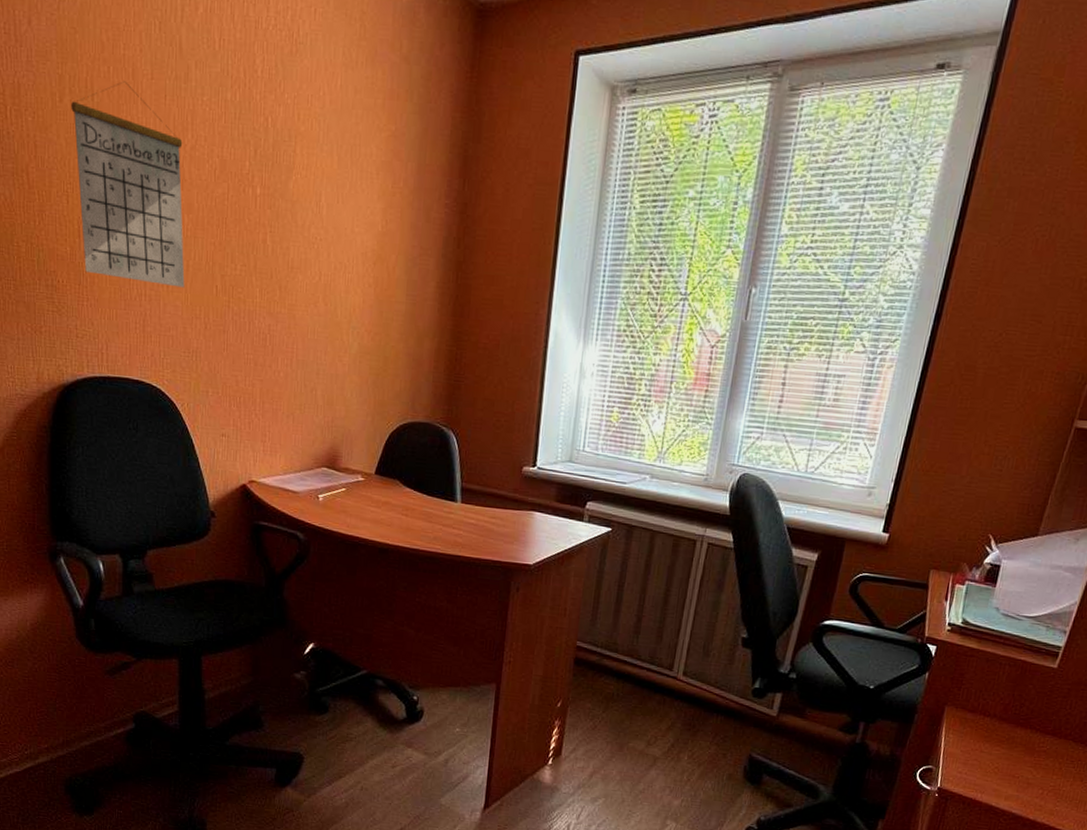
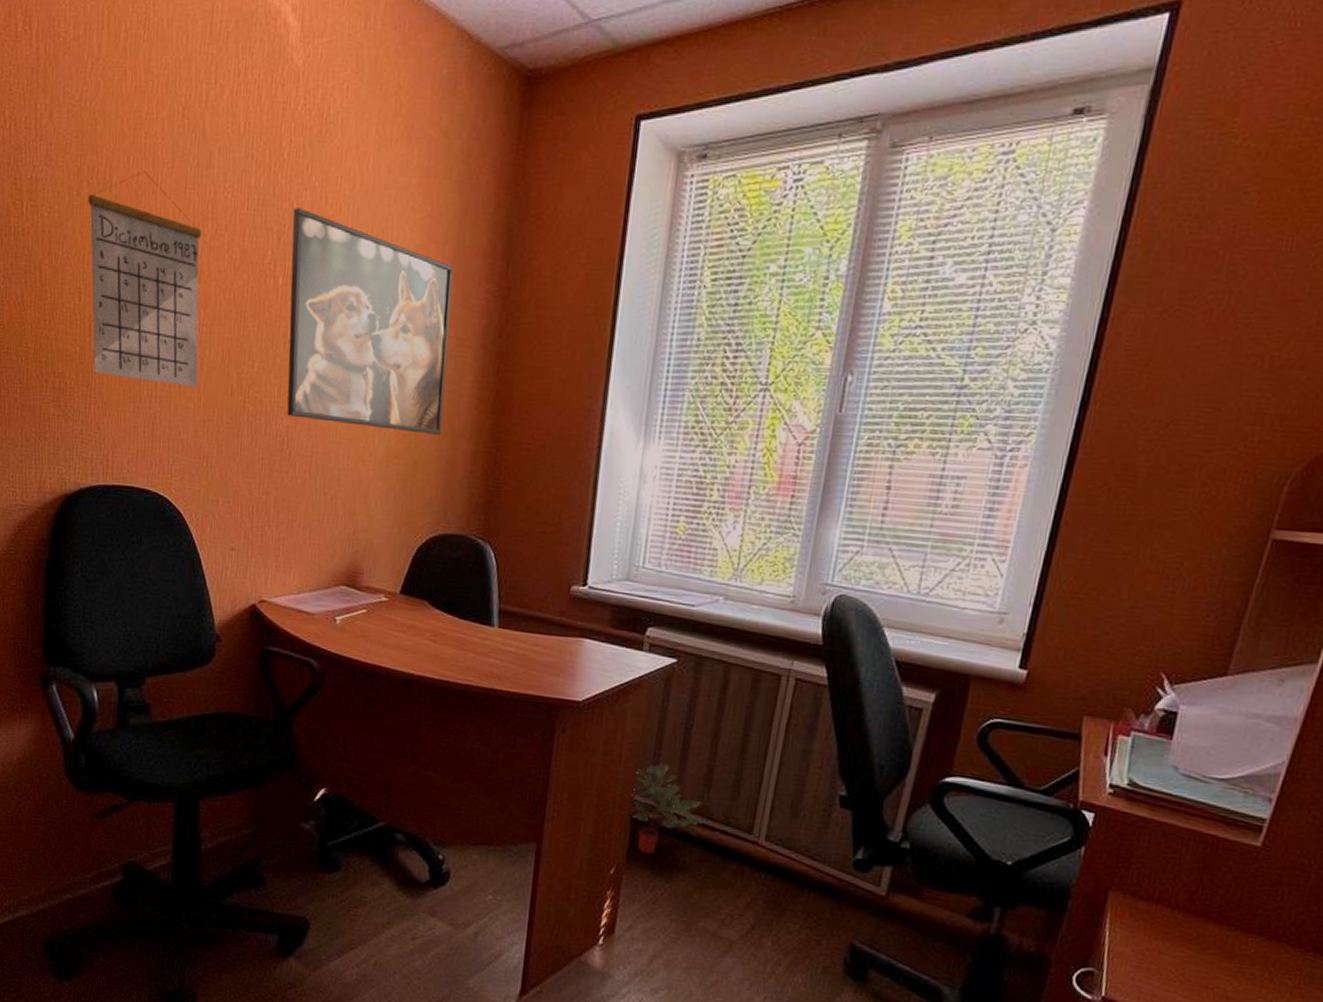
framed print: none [267,123,416,334] -> present [287,208,454,435]
potted plant: none [573,615,636,689] -> present [630,763,707,854]

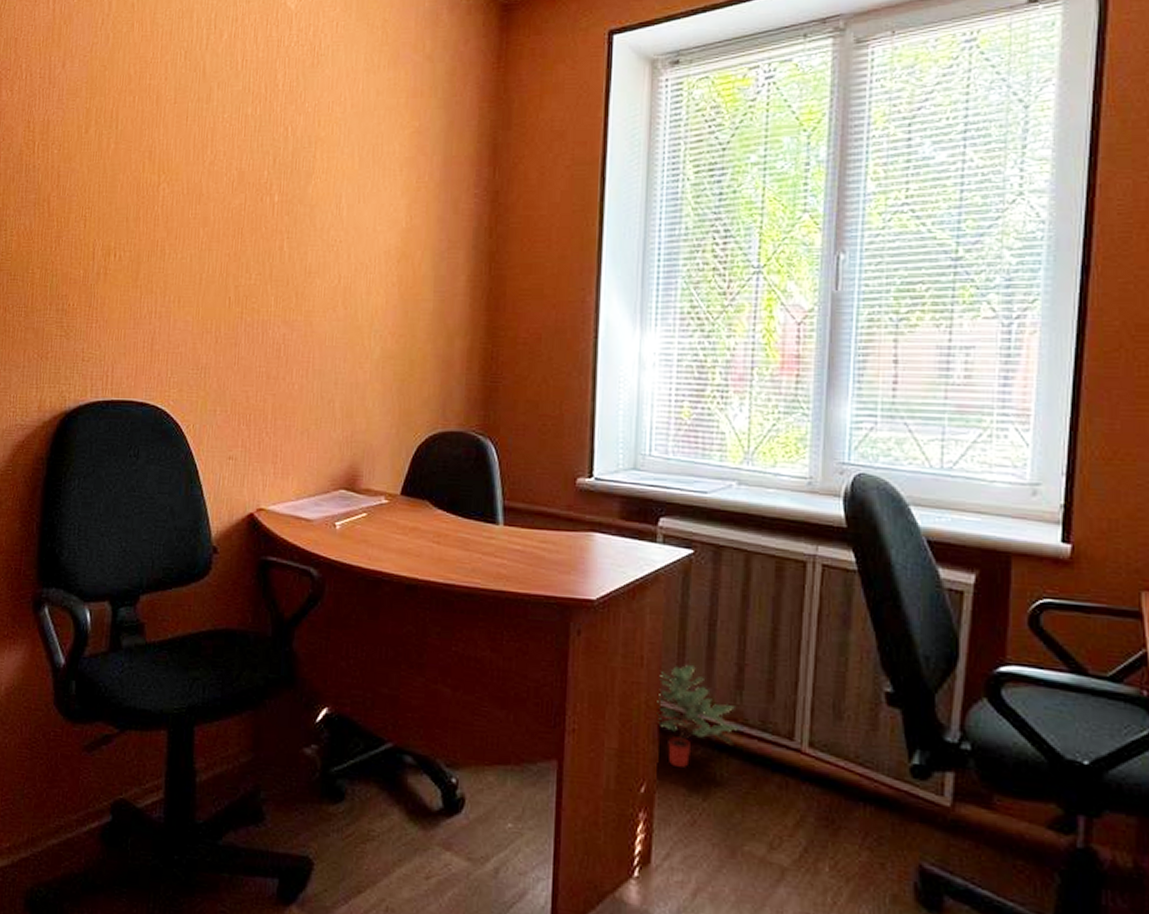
calendar: present [88,171,202,388] -> none [96,108,202,302]
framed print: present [287,208,454,435] -> none [283,132,443,334]

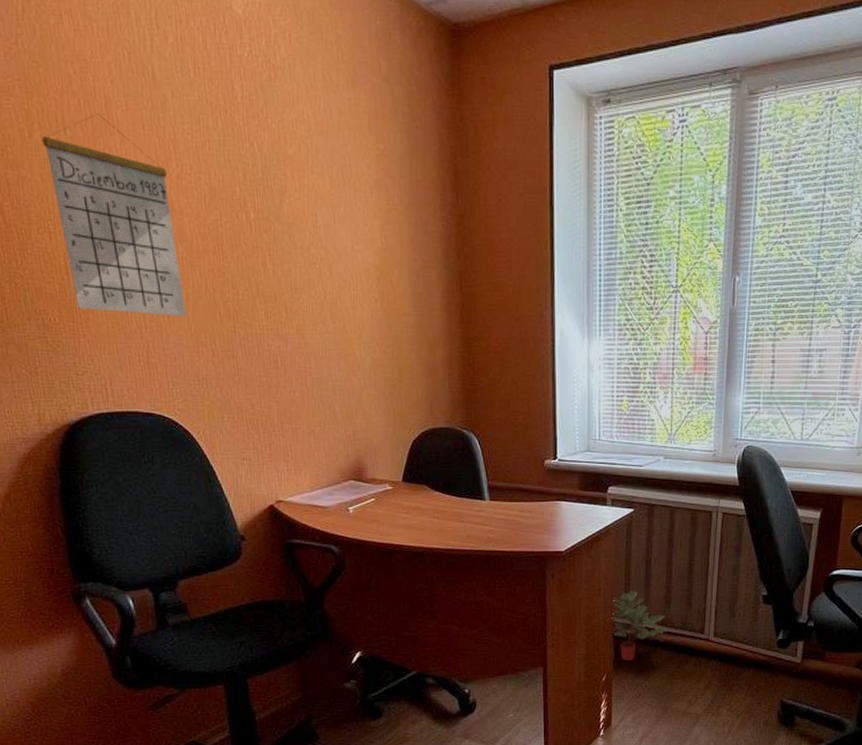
calendar: none [96,108,202,302] -> present [42,113,187,317]

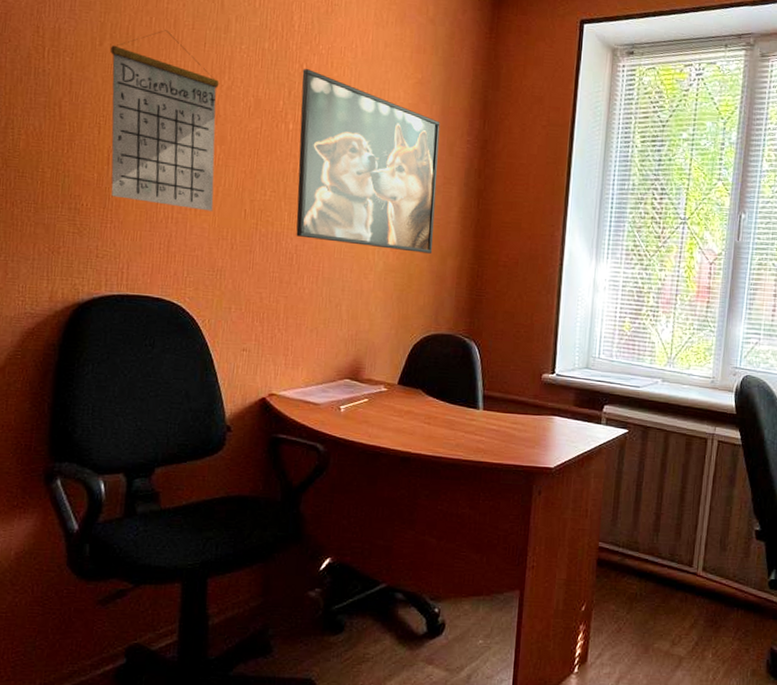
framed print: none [254,148,420,345] -> present [296,69,441,254]
potted plant: present [611,590,670,660] -> none [596,514,657,590]

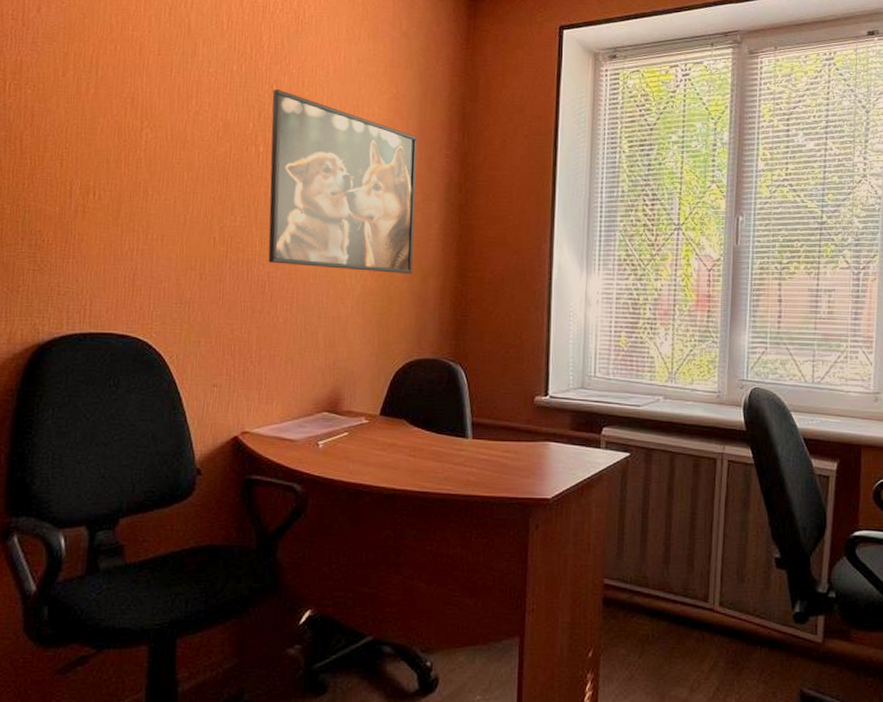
calendar: present [110,30,220,211] -> none [73,57,187,241]

